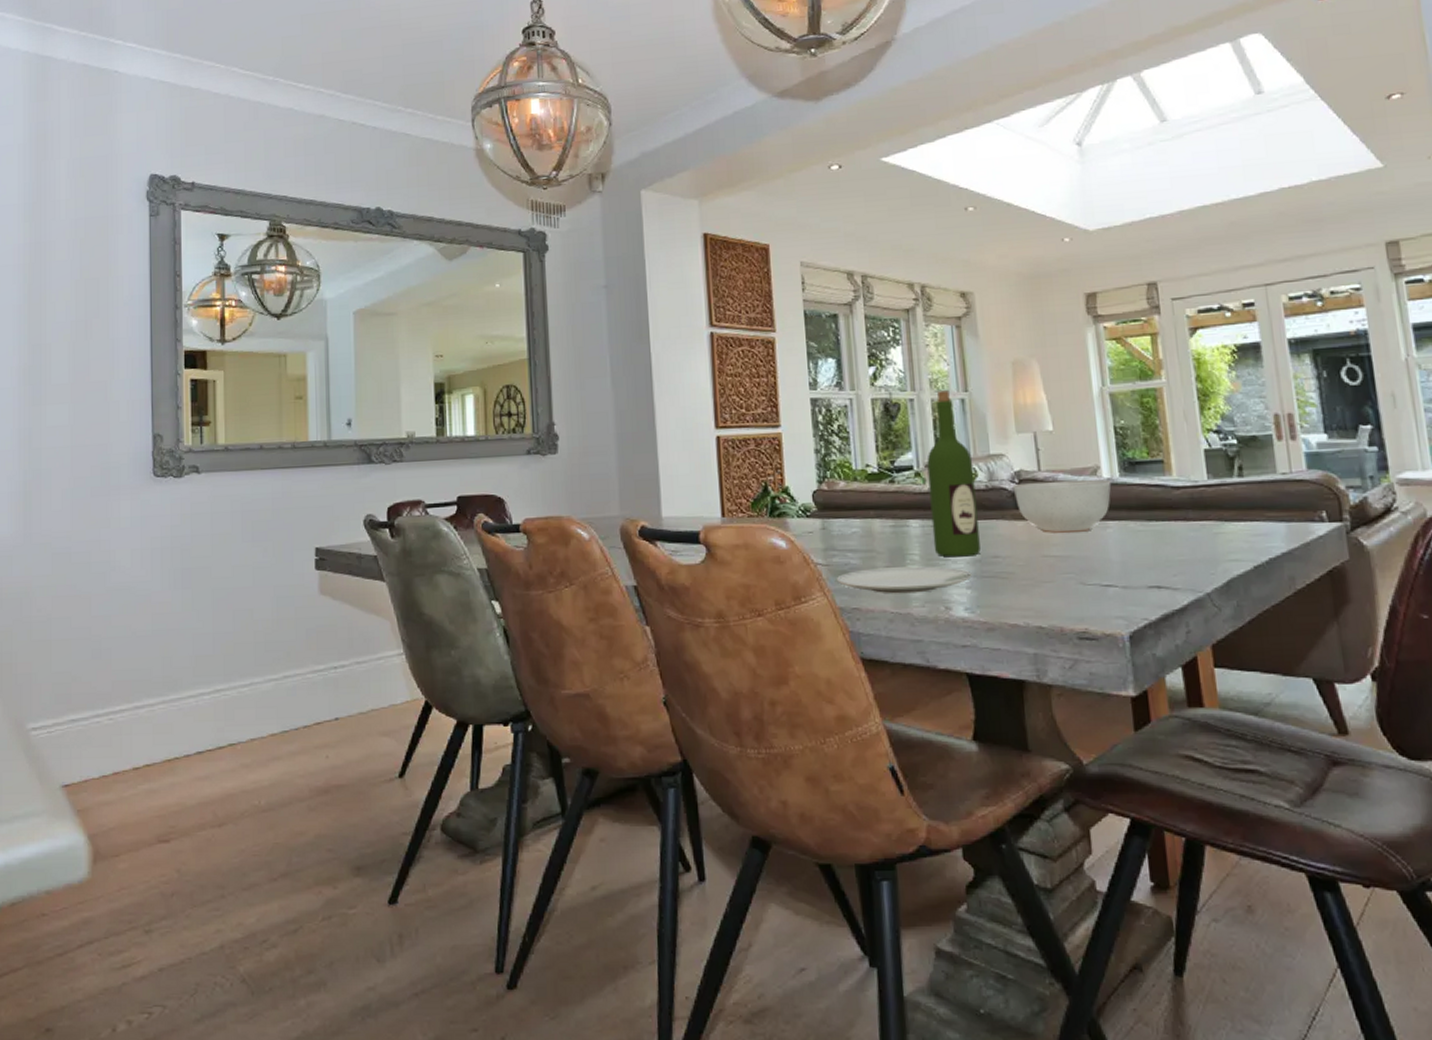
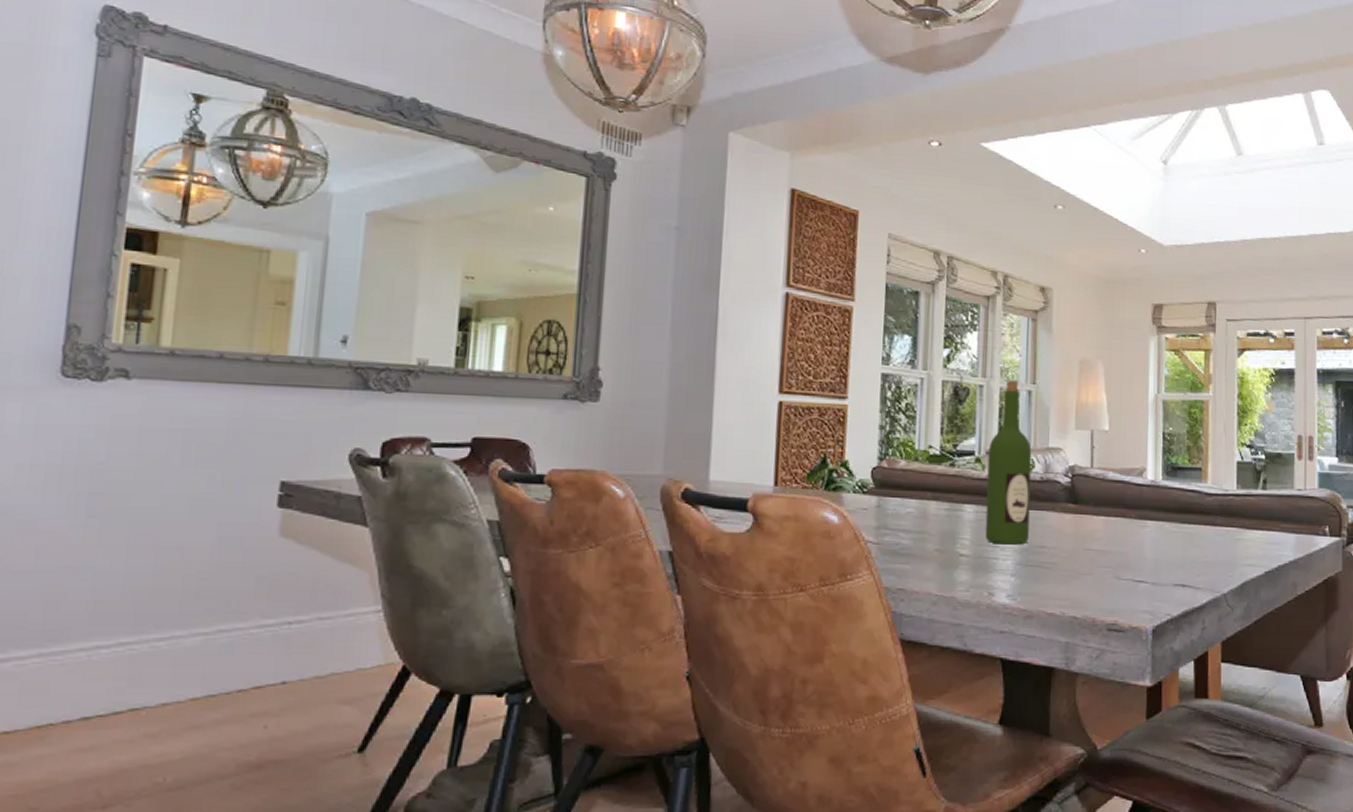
plate: present [837,566,972,594] -> none [886,550,1018,578]
bowl: present [1013,479,1112,533] -> none [1066,477,1154,529]

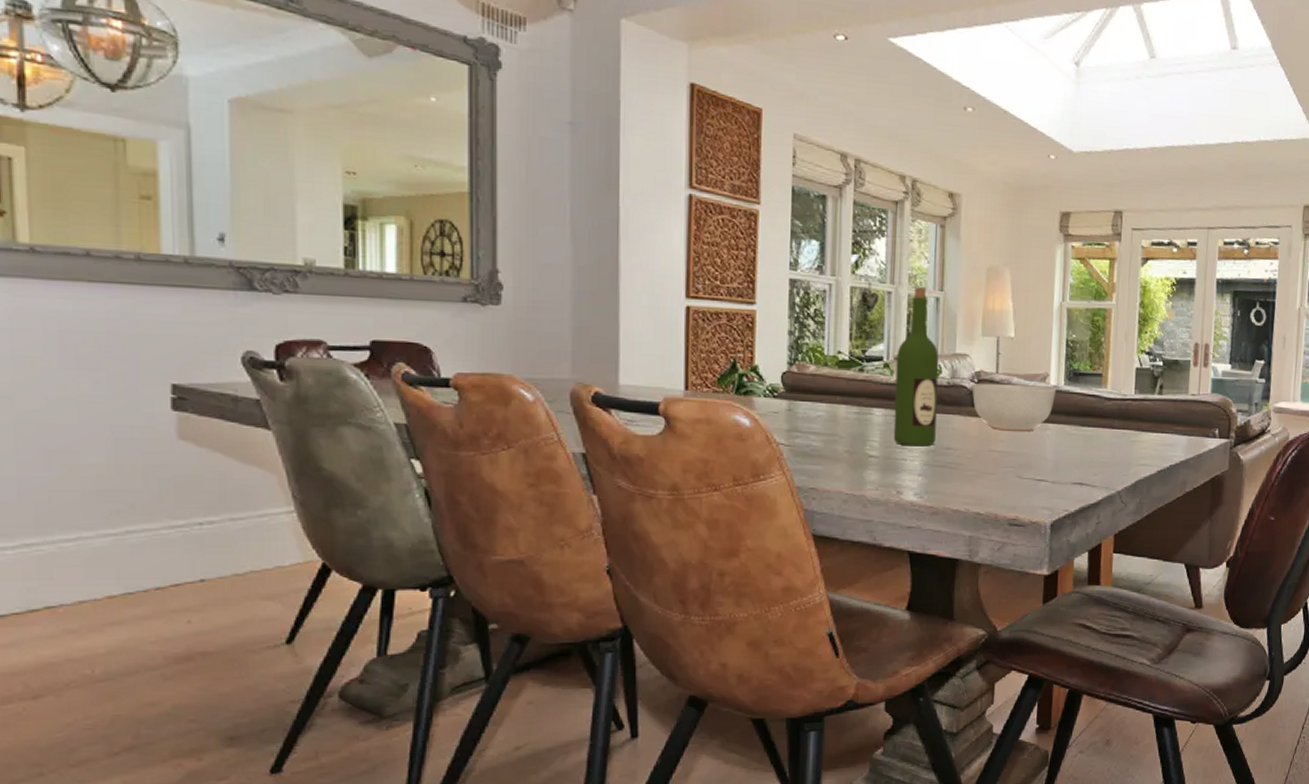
bowl: none [1066,477,1154,529] -> present [971,383,1057,431]

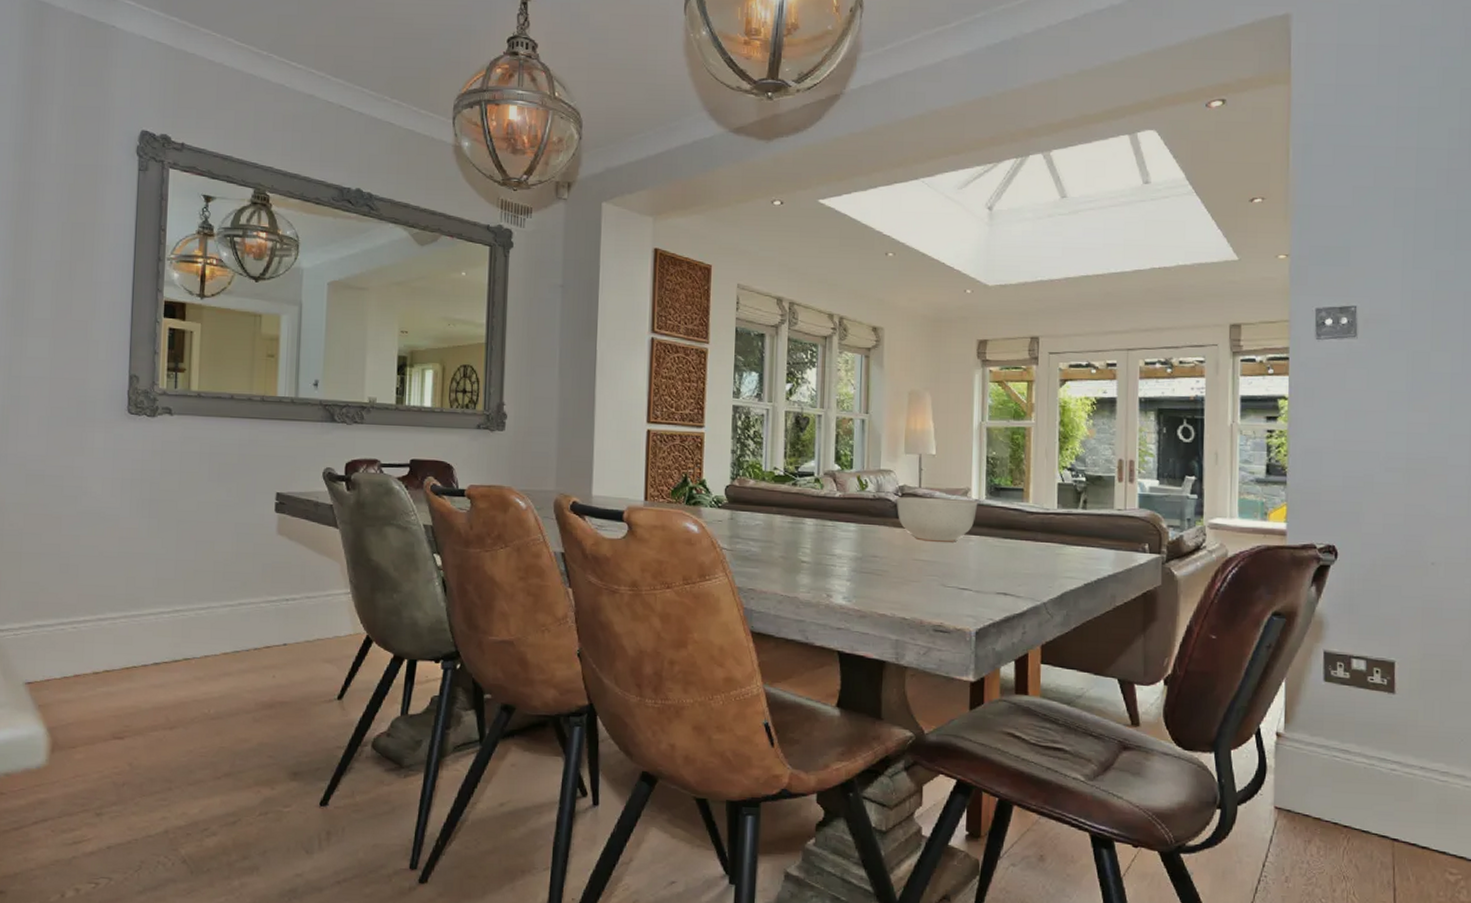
wine bottle: present [893,287,939,446] -> none [823,410,865,554]

